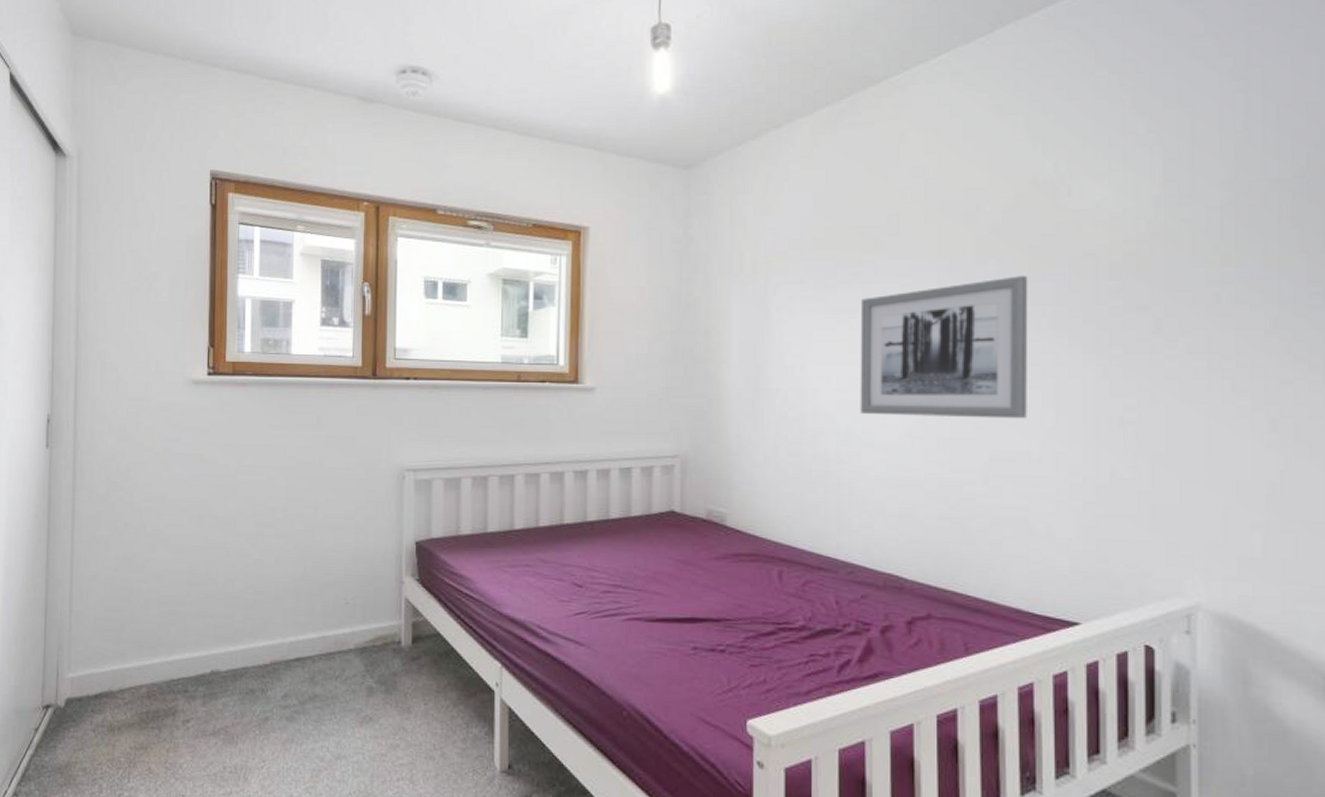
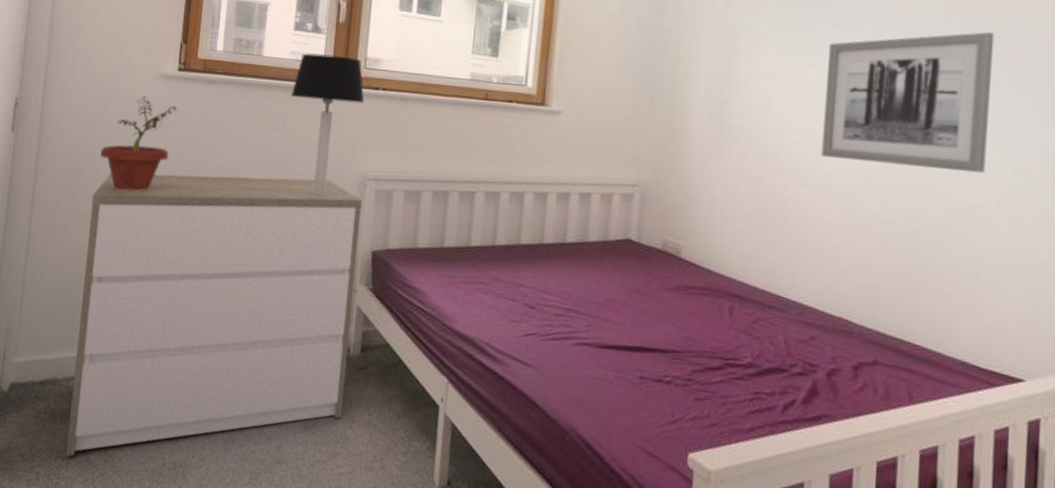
dresser: none [127,474,402,767] -> present [66,173,363,457]
potted plant: none [136,403,211,500] -> present [100,96,179,192]
table lamp: none [322,348,397,489] -> present [290,53,365,195]

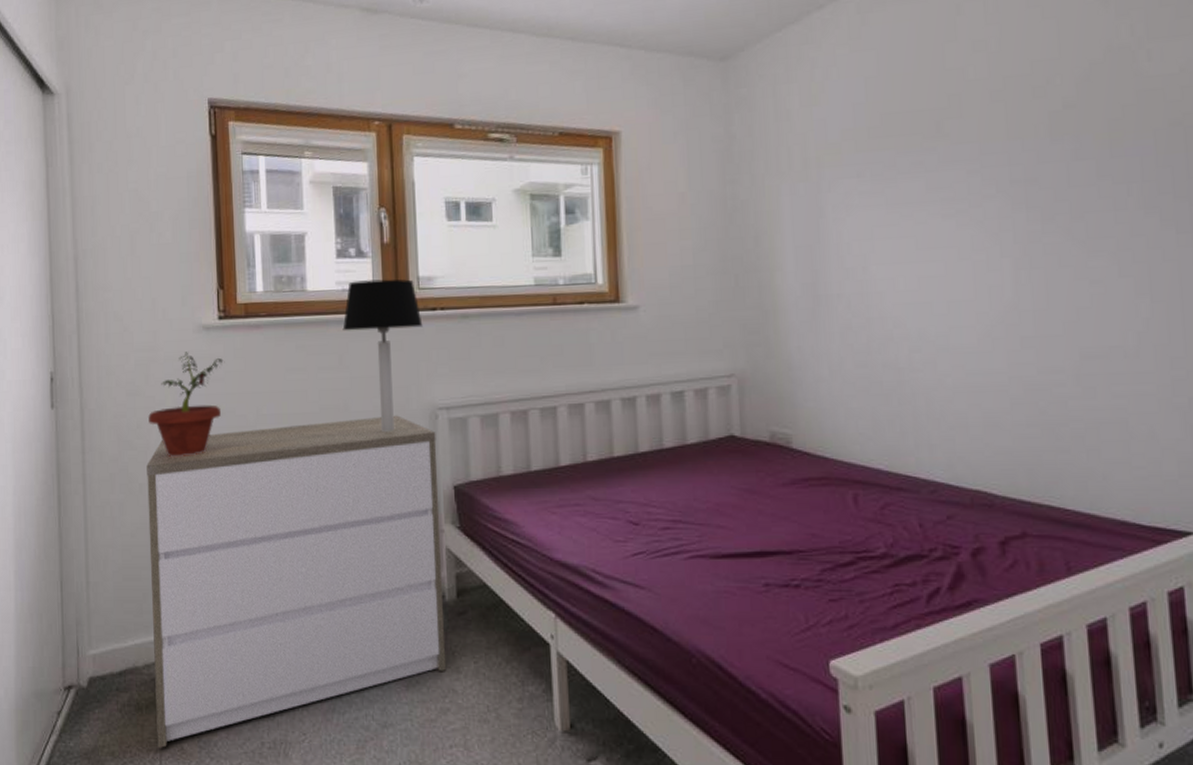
wall art: present [821,32,995,174] -> none [926,152,1119,316]

